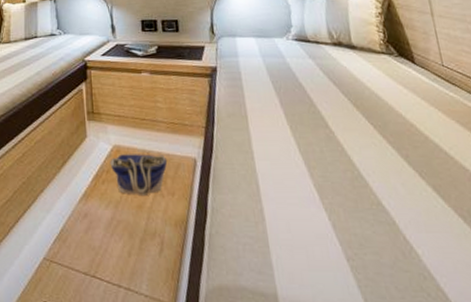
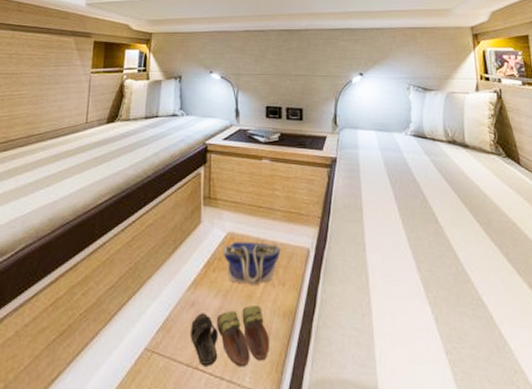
sandal: none [85,223,114,275] -> present [191,313,218,366]
sandal: none [109,214,164,275] -> present [216,304,270,367]

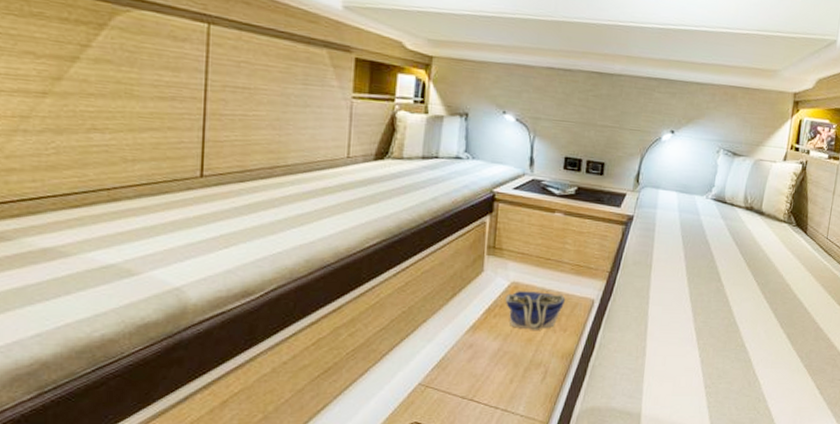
sandal: present [191,313,218,366] -> none [467,354,496,398]
sandal: present [216,304,270,367] -> none [494,347,546,399]

